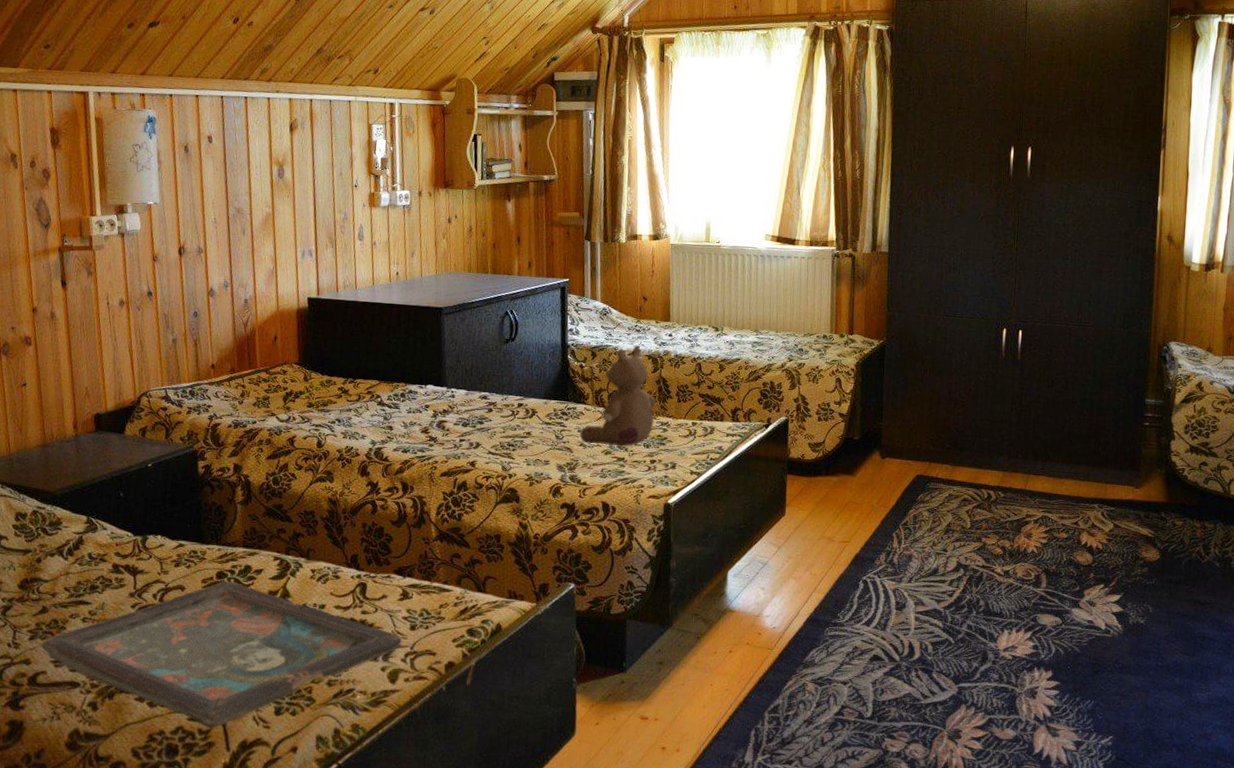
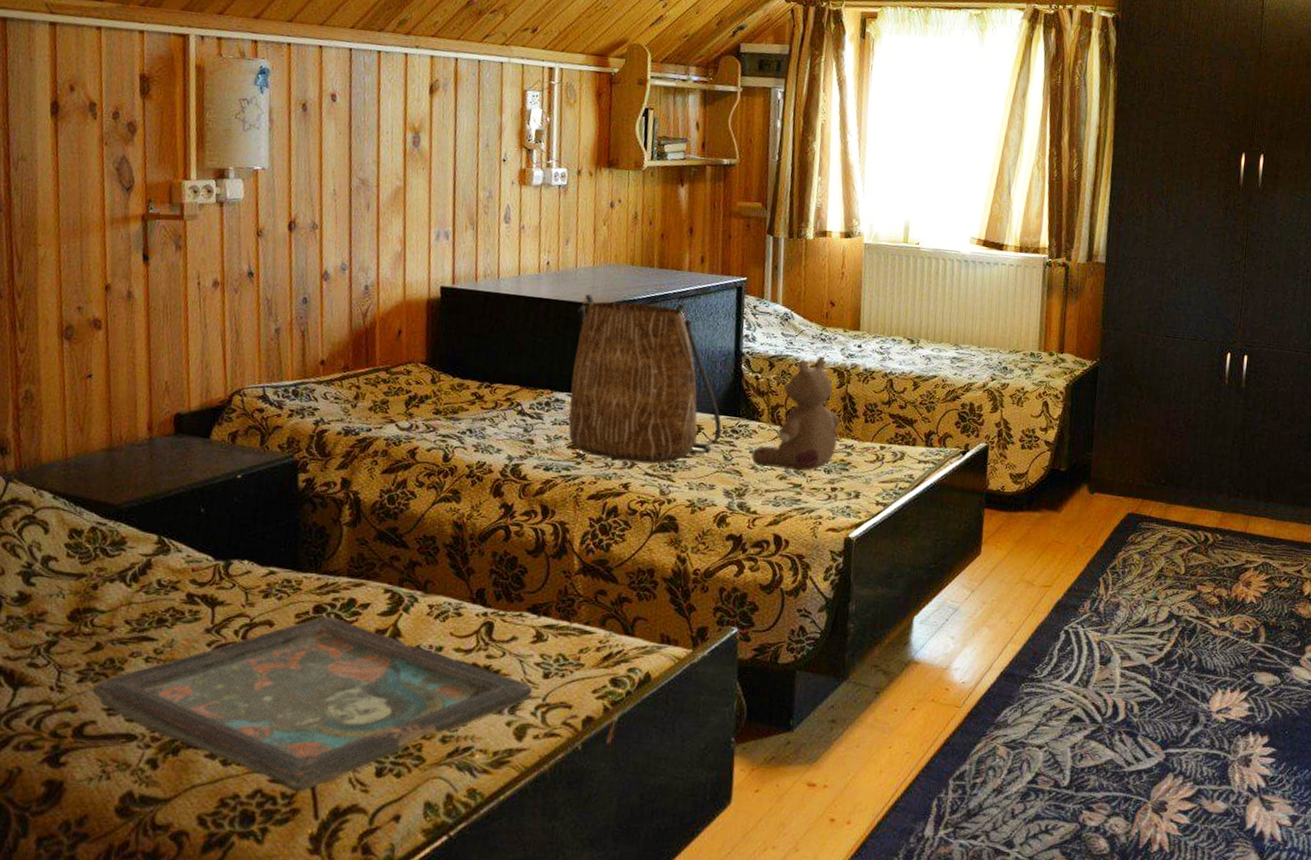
tote bag: none [421,298,553,444] -> present [568,293,722,464]

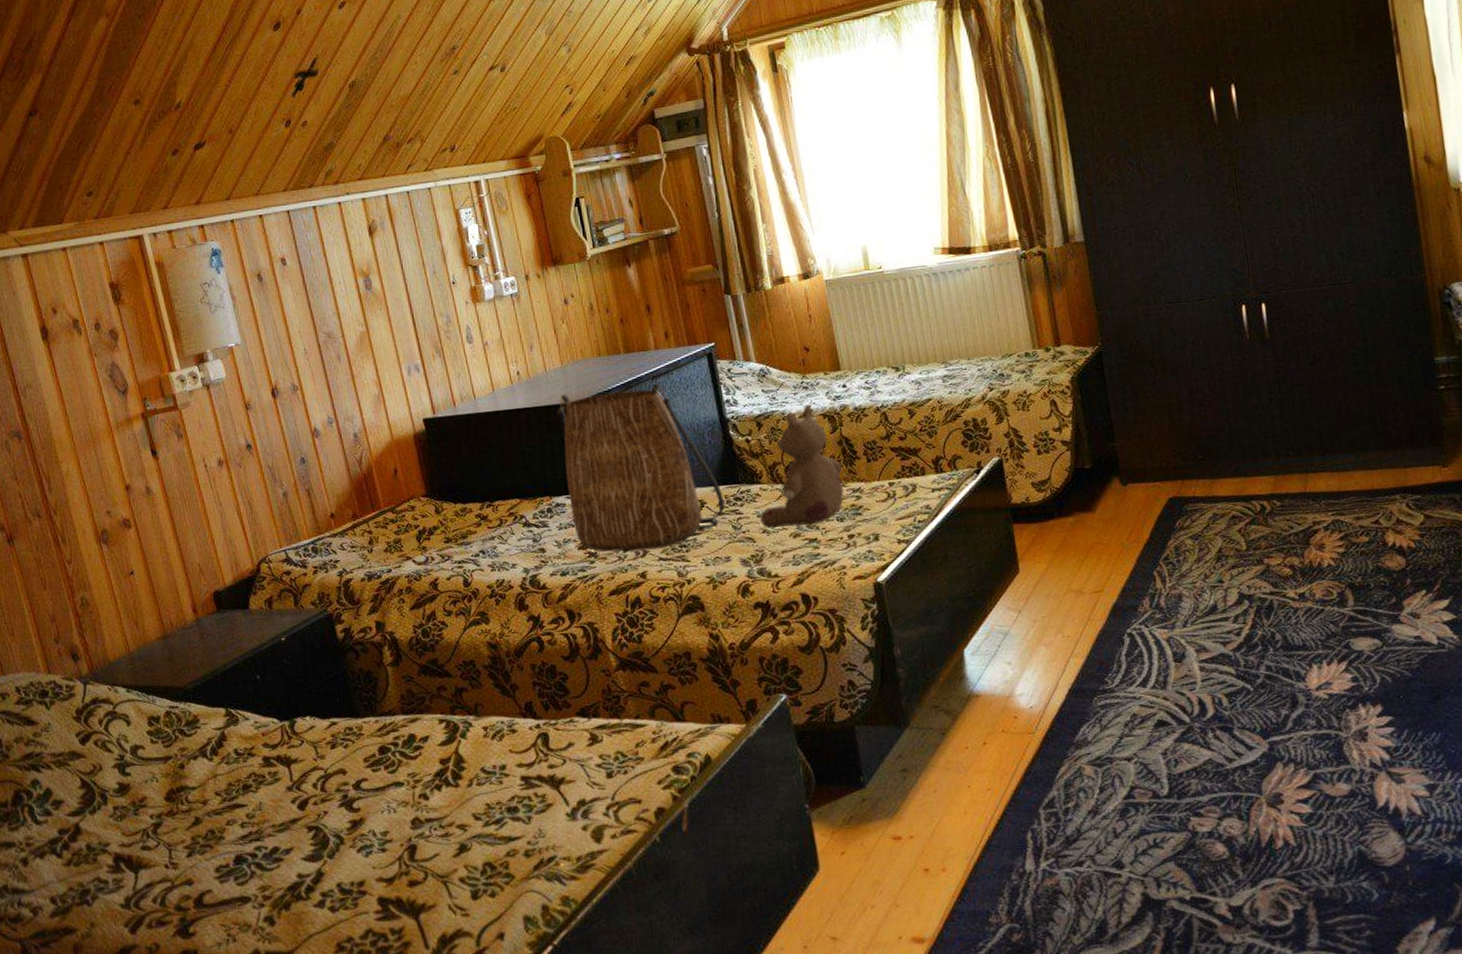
decorative tray: present [92,616,533,793] -> none [201,755,600,927]

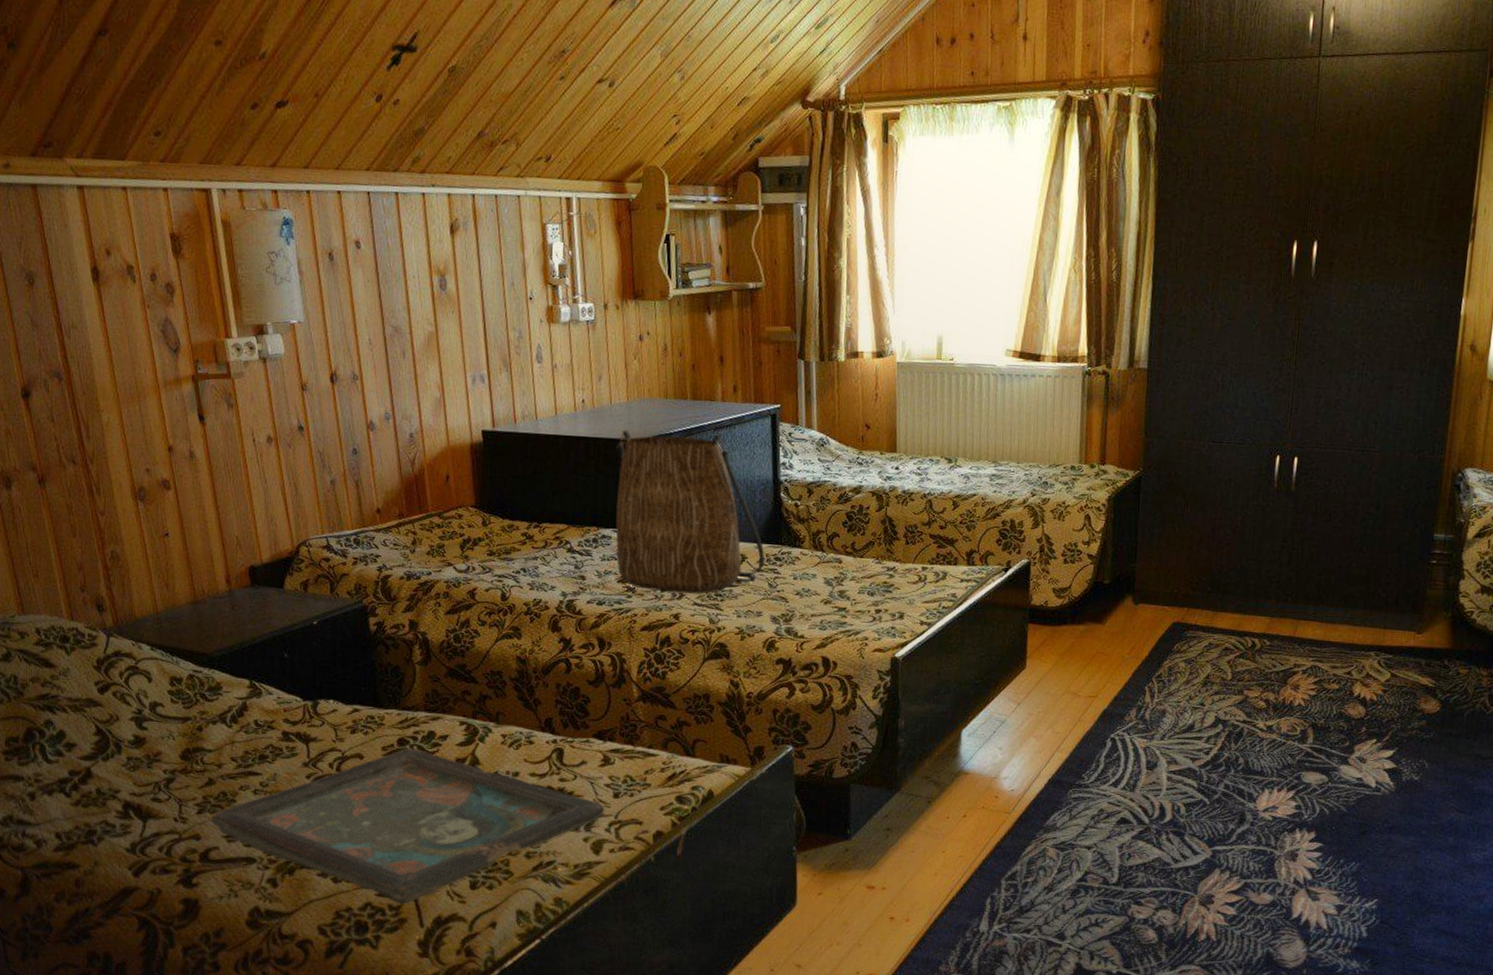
decorative tray: none [201,755,600,927] -> present [211,748,605,905]
stuffed bear: present [760,404,844,528] -> none [796,480,881,594]

